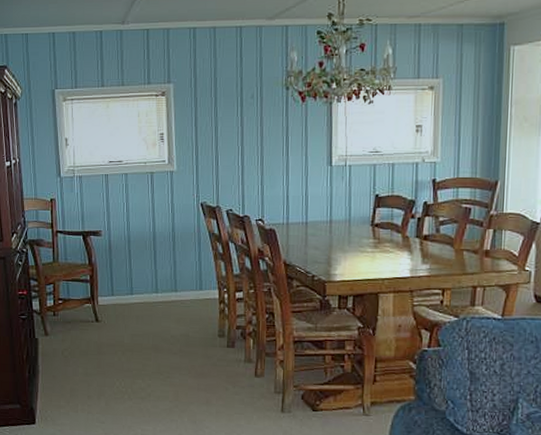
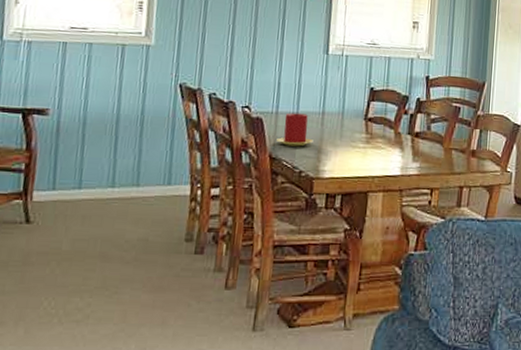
candle: none [289,223,323,254] -> present [277,112,313,147]

